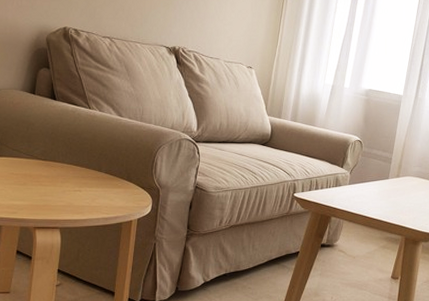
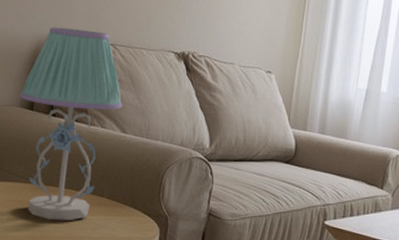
table lamp: none [21,19,119,192] -> present [19,27,123,221]

